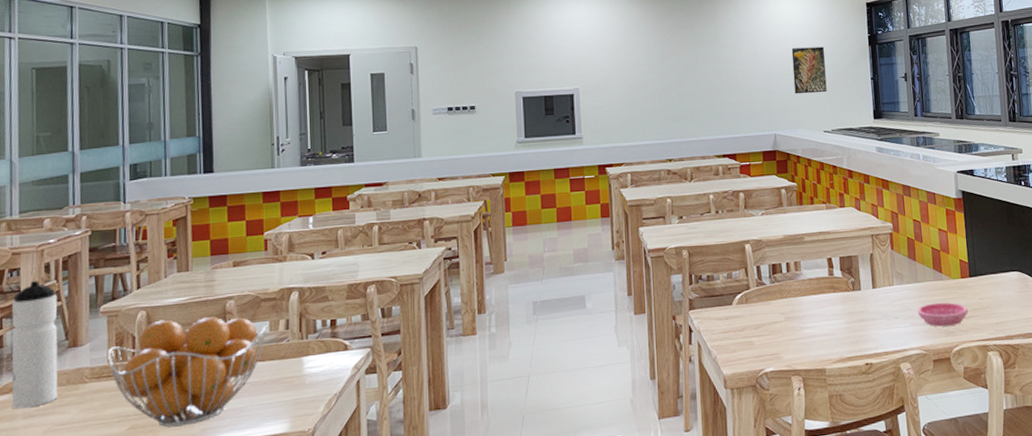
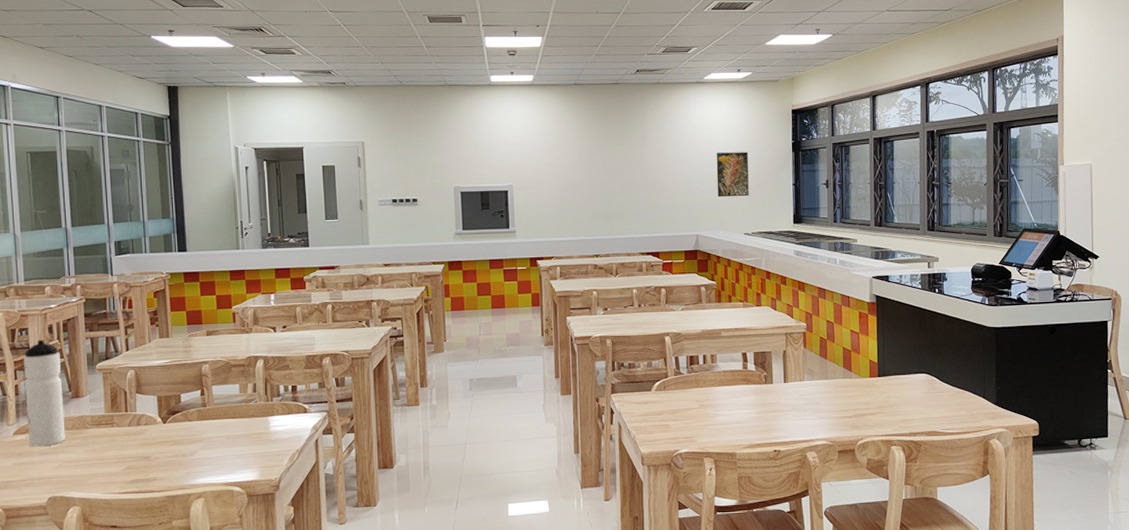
fruit basket: present [106,316,267,428] -> none [104,378,238,470]
saucer: present [917,302,968,327] -> none [825,398,875,421]

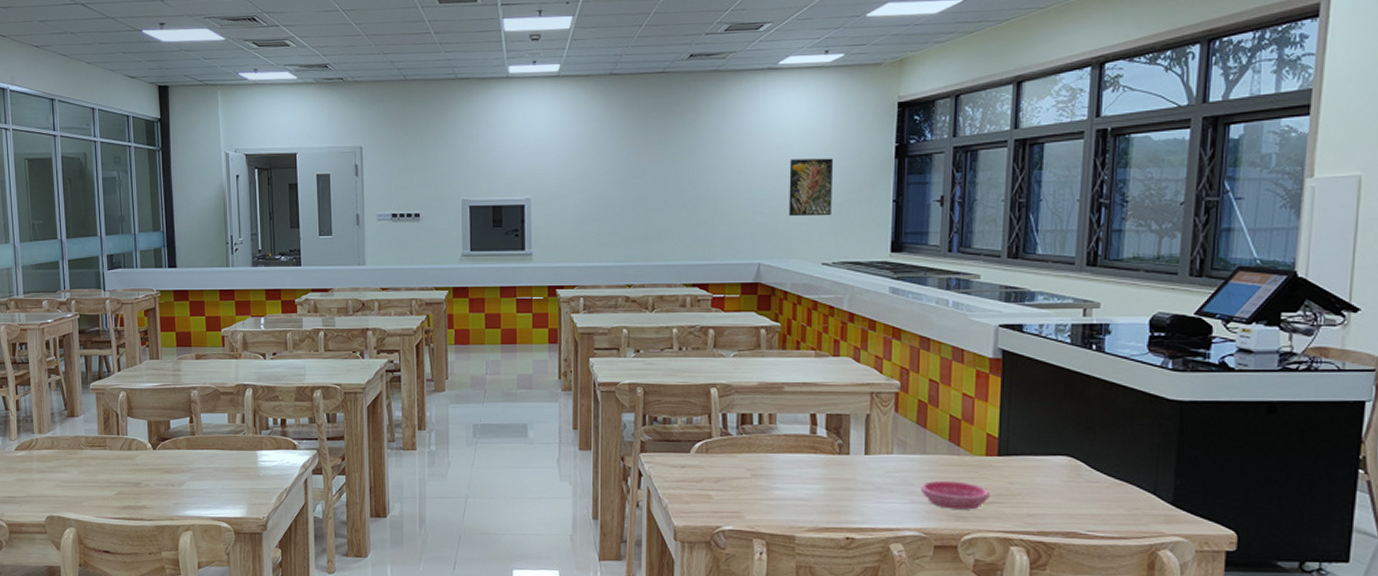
water bottle: present [23,340,65,447] -> none [23,355,62,465]
saucer: none [825,398,875,421] -> present [920,480,990,510]

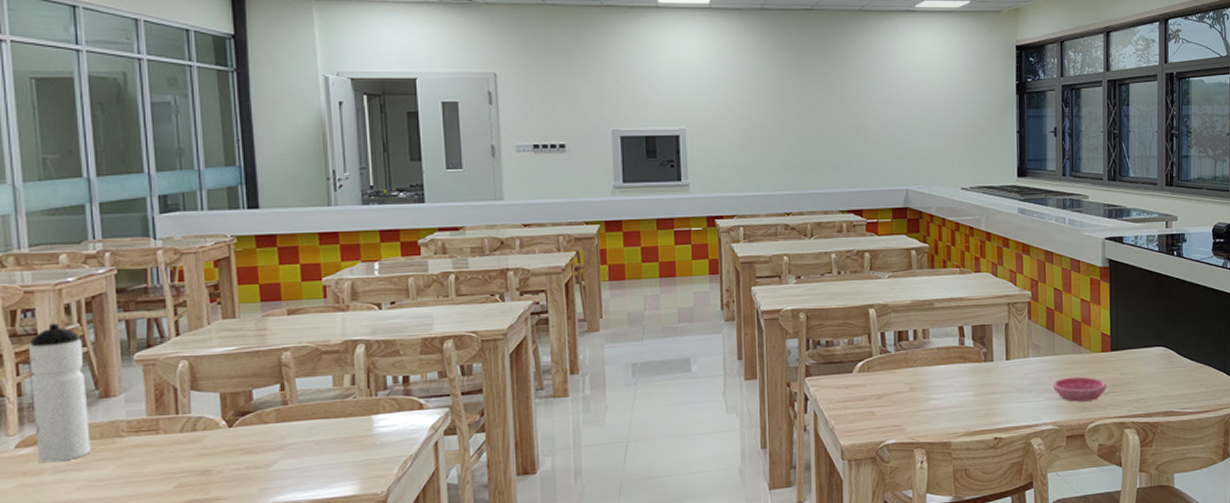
water bottle: none [23,355,62,465] -> present [28,324,91,463]
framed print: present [788,158,834,217] -> none [929,93,967,146]

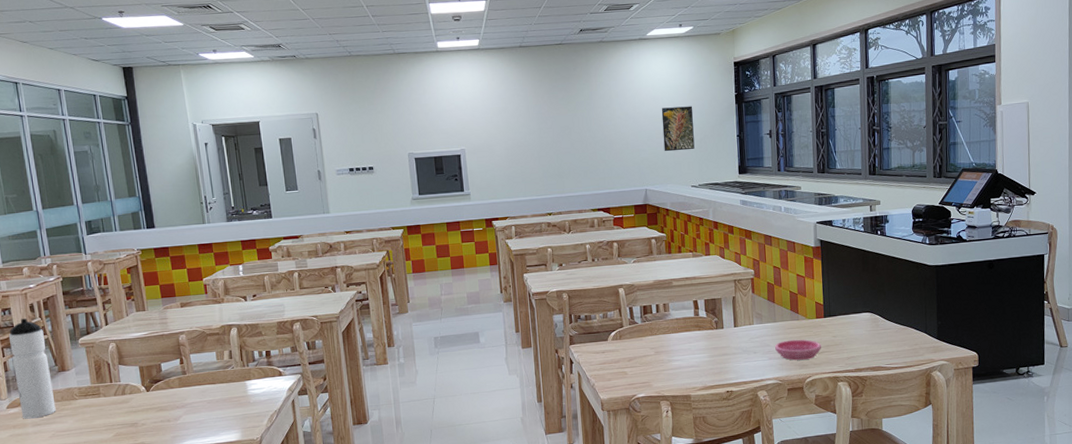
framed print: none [929,93,967,146] -> present [661,106,695,152]

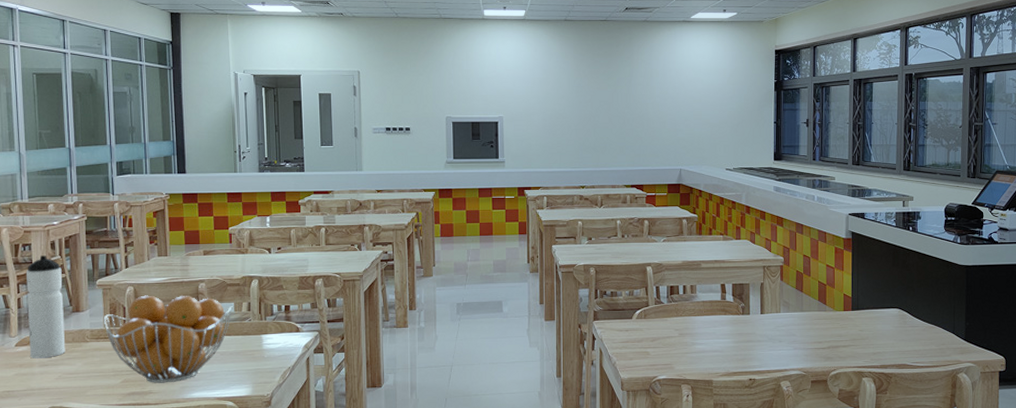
fruit basket: none [89,348,215,435] -> present [103,295,233,383]
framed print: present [661,106,695,152] -> none [700,90,732,133]
saucer: present [774,339,821,361] -> none [800,331,847,352]

